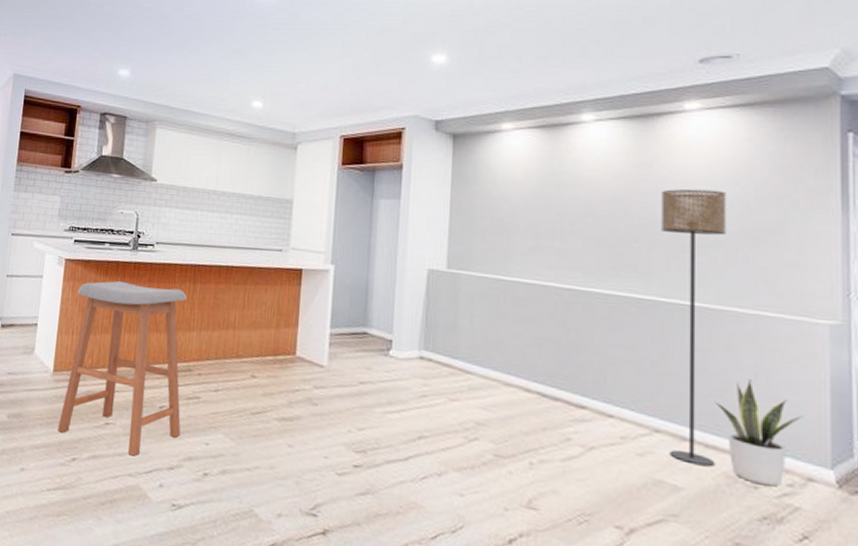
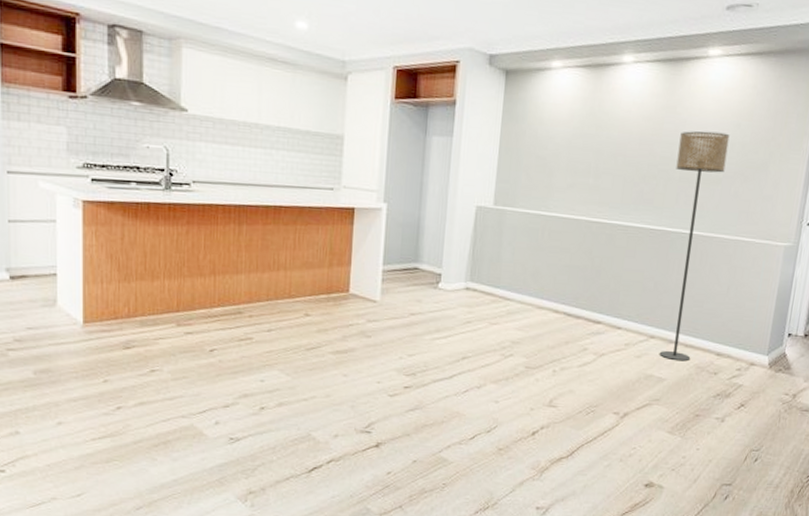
stool: present [58,280,187,456] -> none [97,223,235,399]
potted plant: present [714,379,803,487] -> none [696,292,755,372]

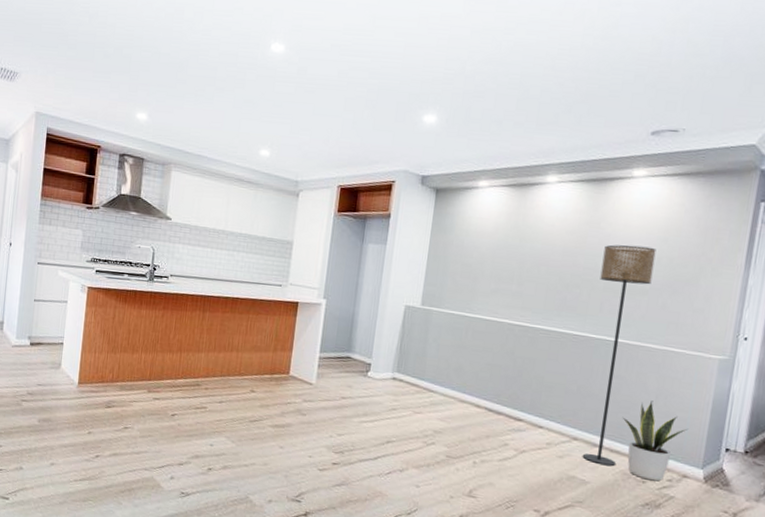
potted plant: none [696,292,755,372] -> present [622,400,687,482]

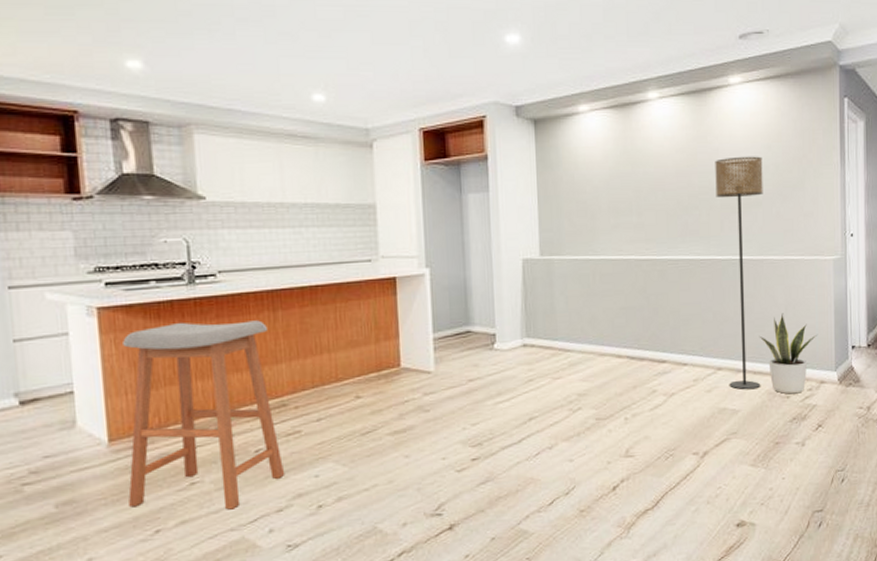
stool: none [83,307,197,454] -> present [123,320,285,510]

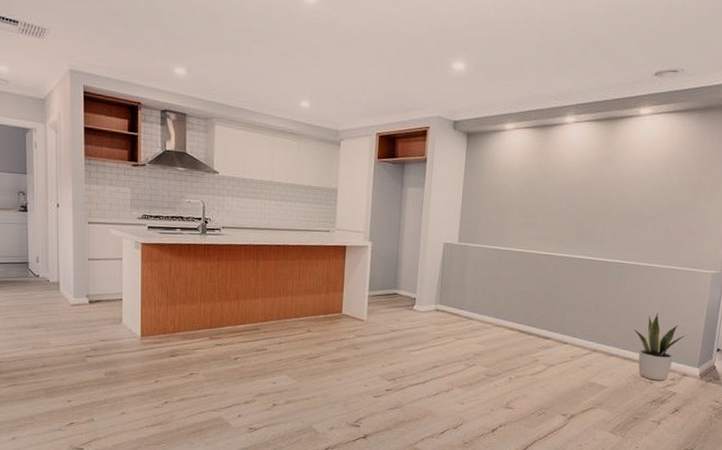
stool: present [123,320,285,510] -> none [150,260,253,396]
floor lamp: present [715,156,763,390] -> none [601,177,660,372]

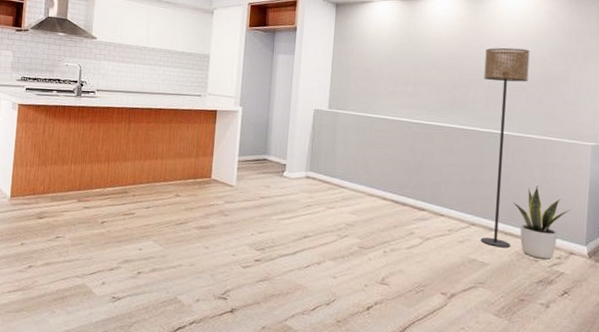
floor lamp: none [601,177,660,372] -> present [480,47,530,248]

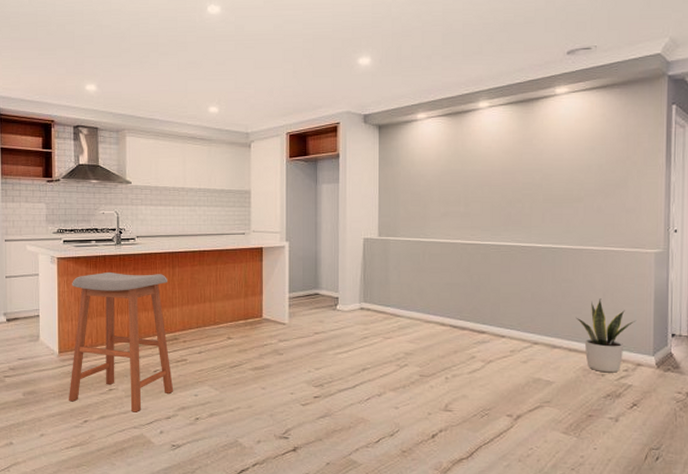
stool: none [16,121,123,262] -> present [69,271,174,412]
floor lamp: present [480,47,530,248] -> none [539,157,586,365]

